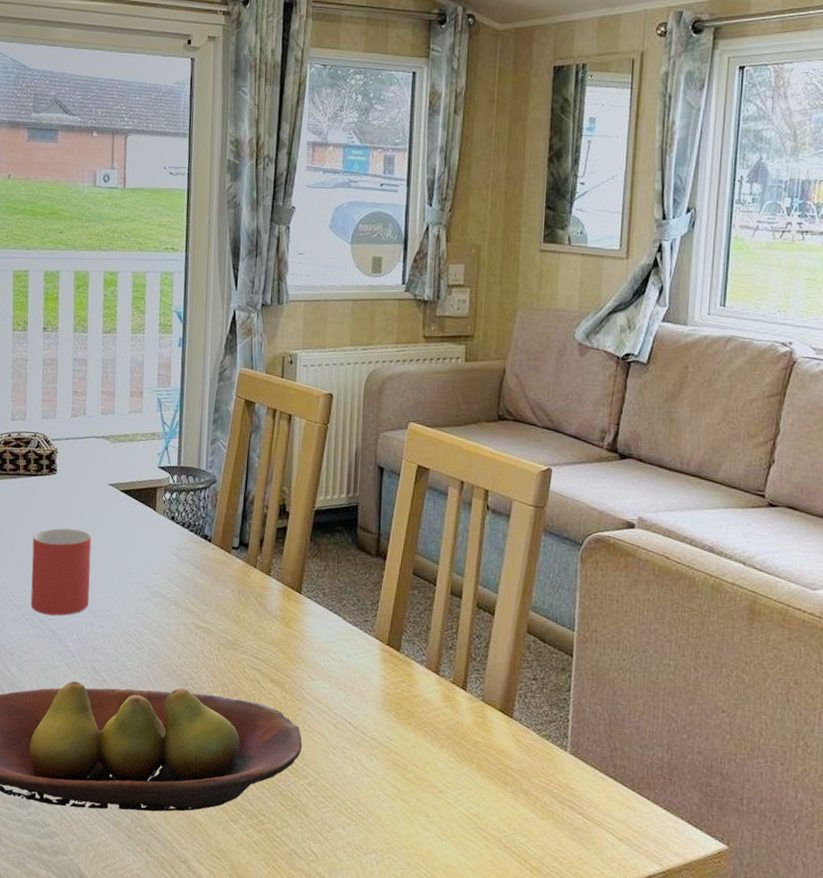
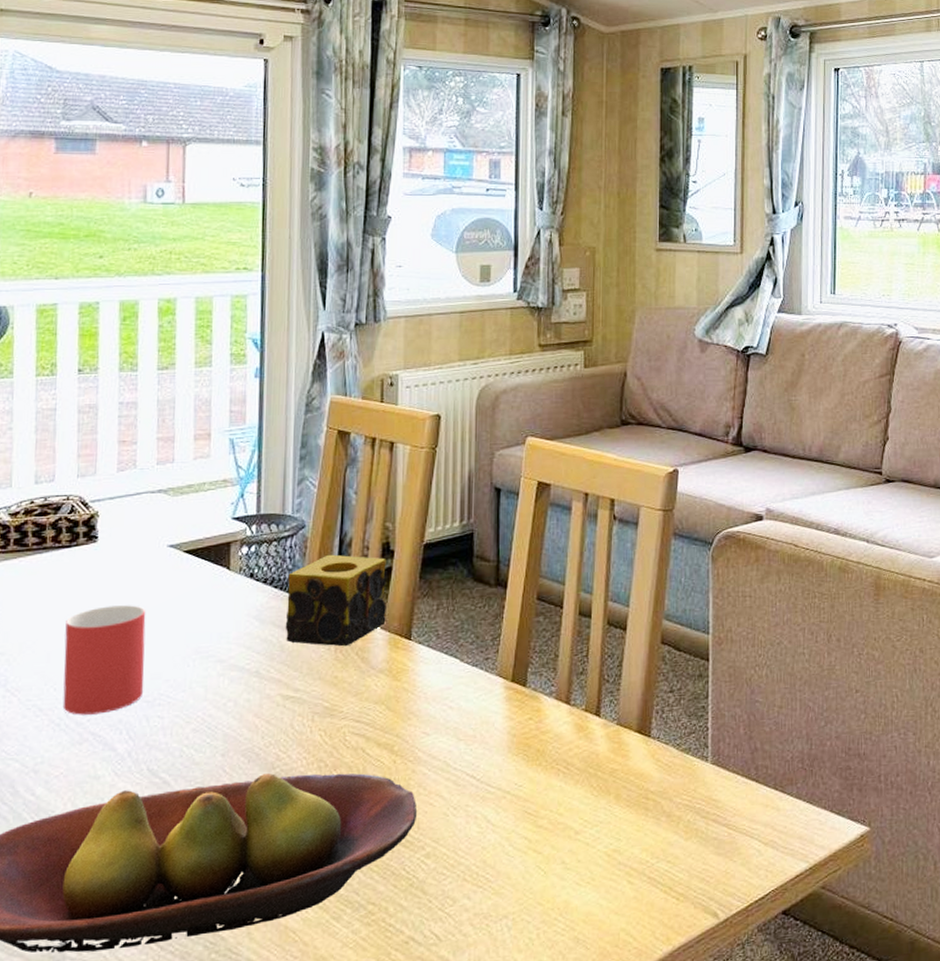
candle: none [198,508,283,591] -> present [285,554,386,647]

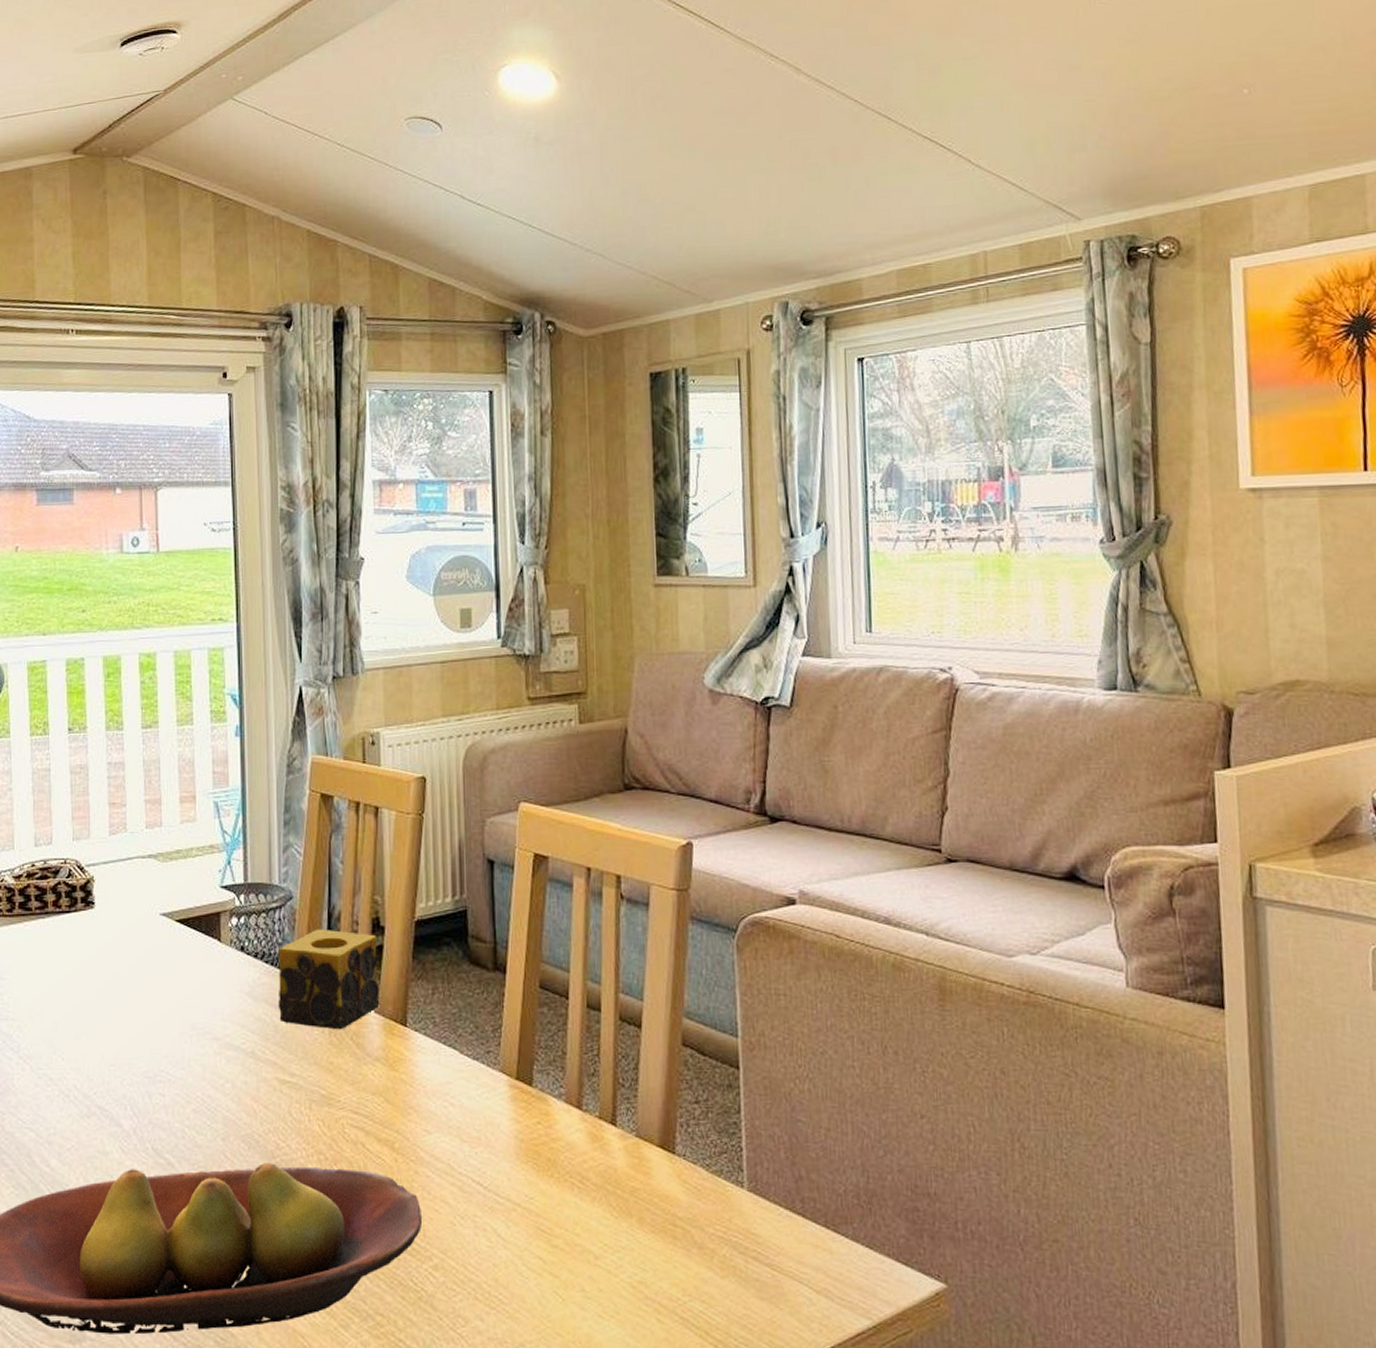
mug: present [62,605,146,715] -> none [69,975,145,1087]

